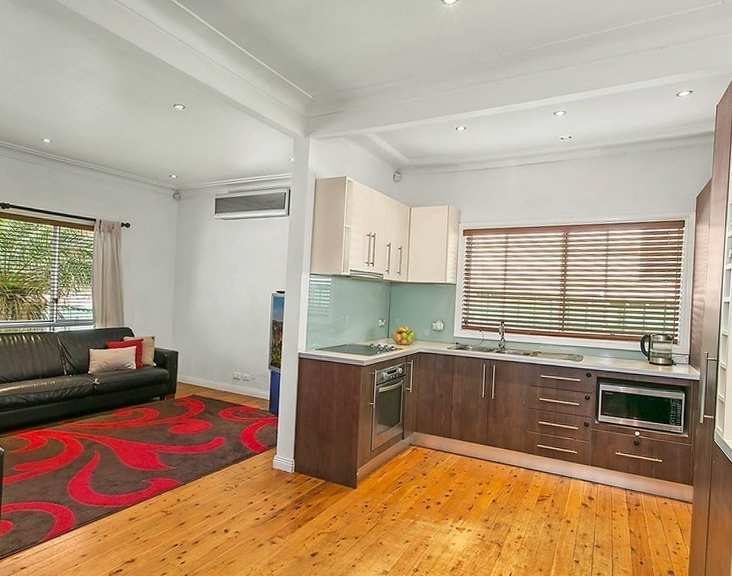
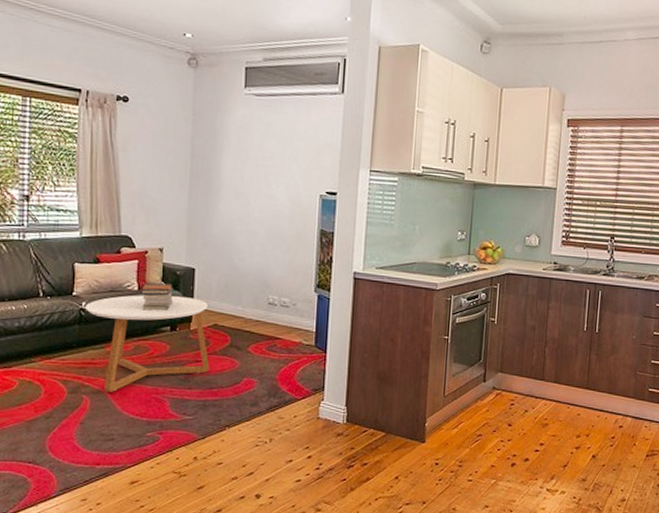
coffee table: none [97,372,189,448] -> present [85,295,210,392]
book stack: none [138,363,162,385] -> present [141,282,173,311]

